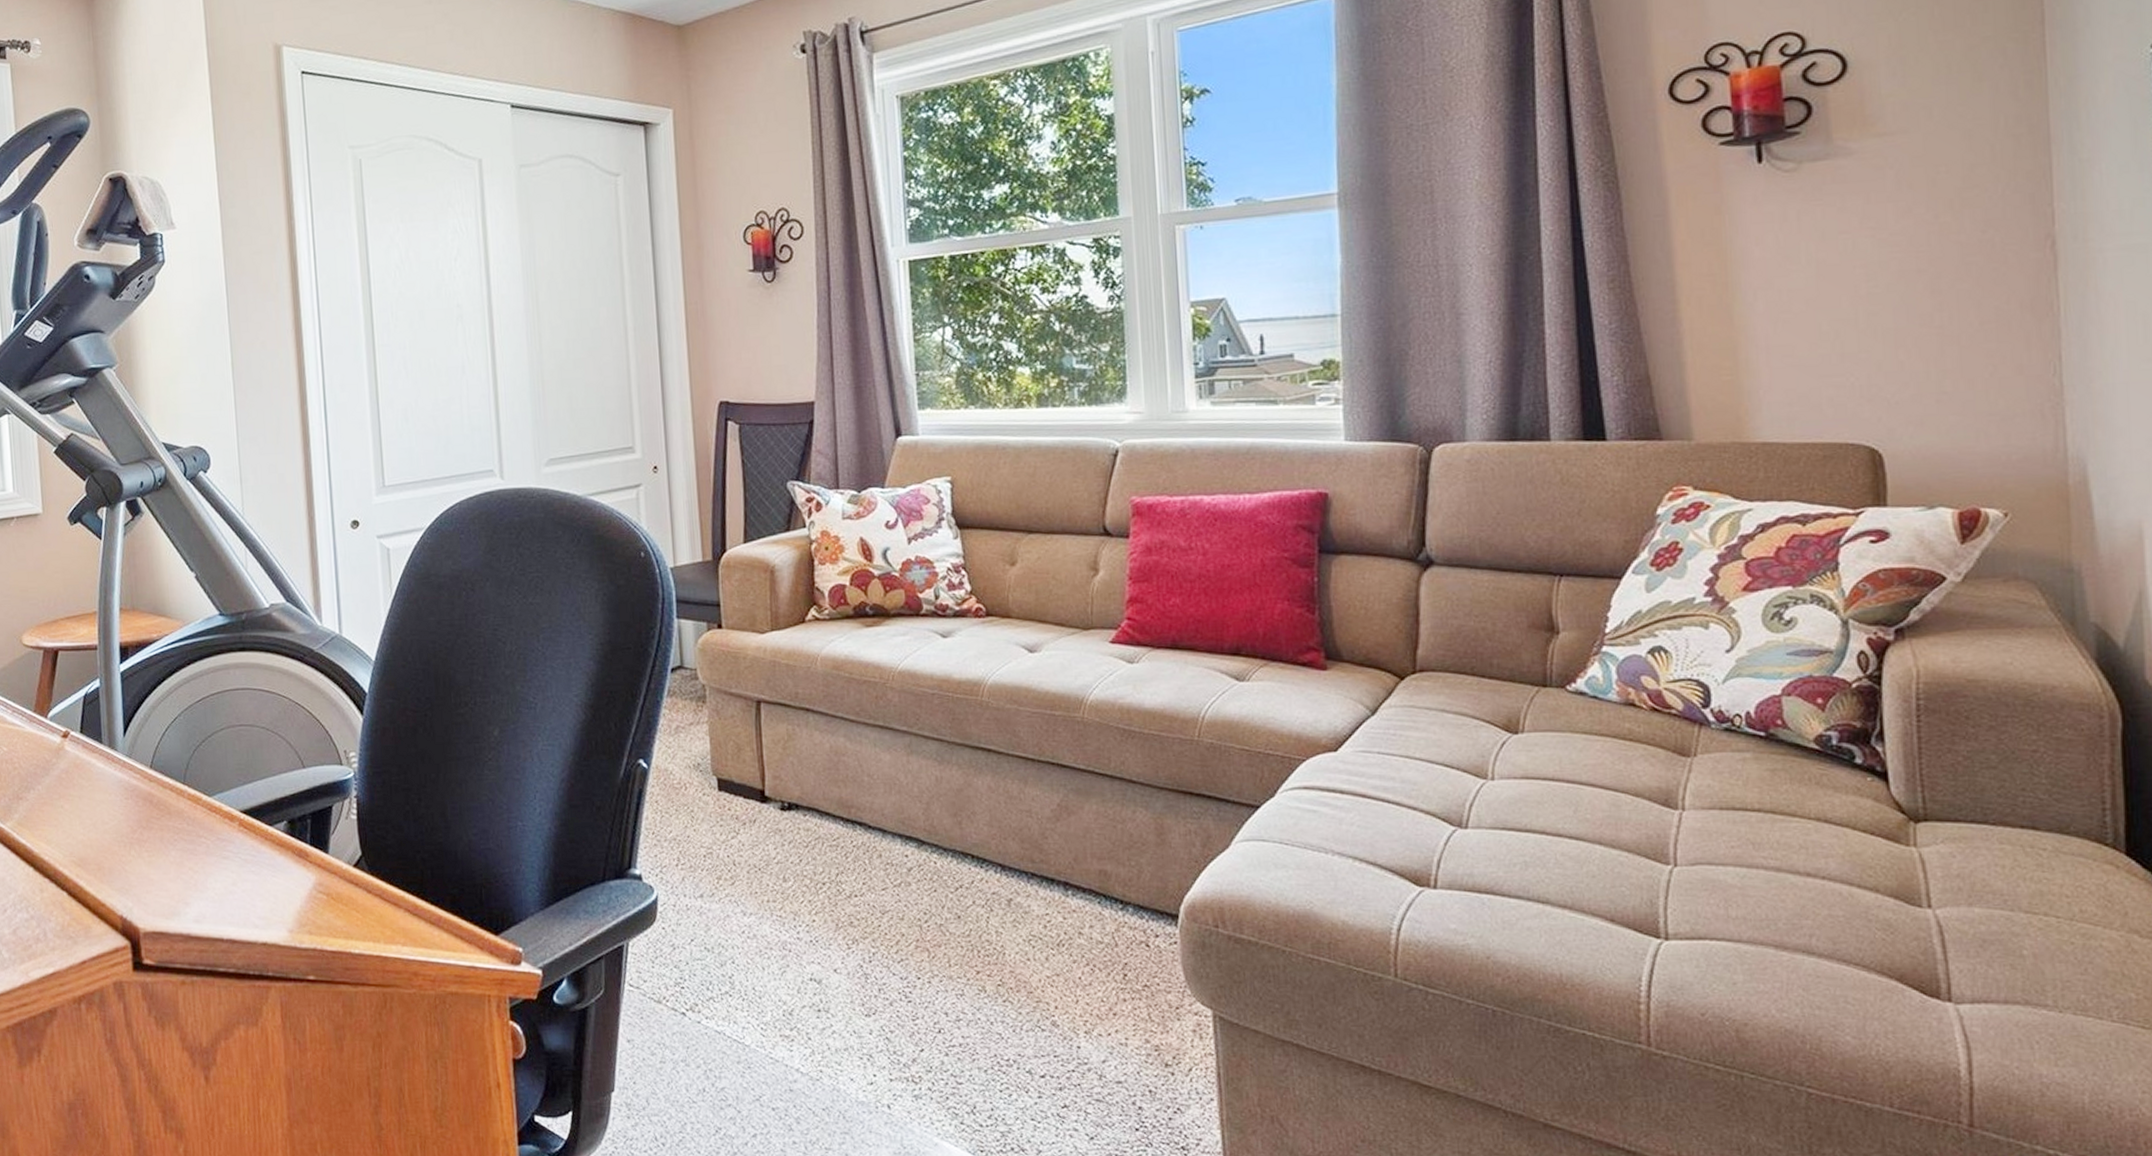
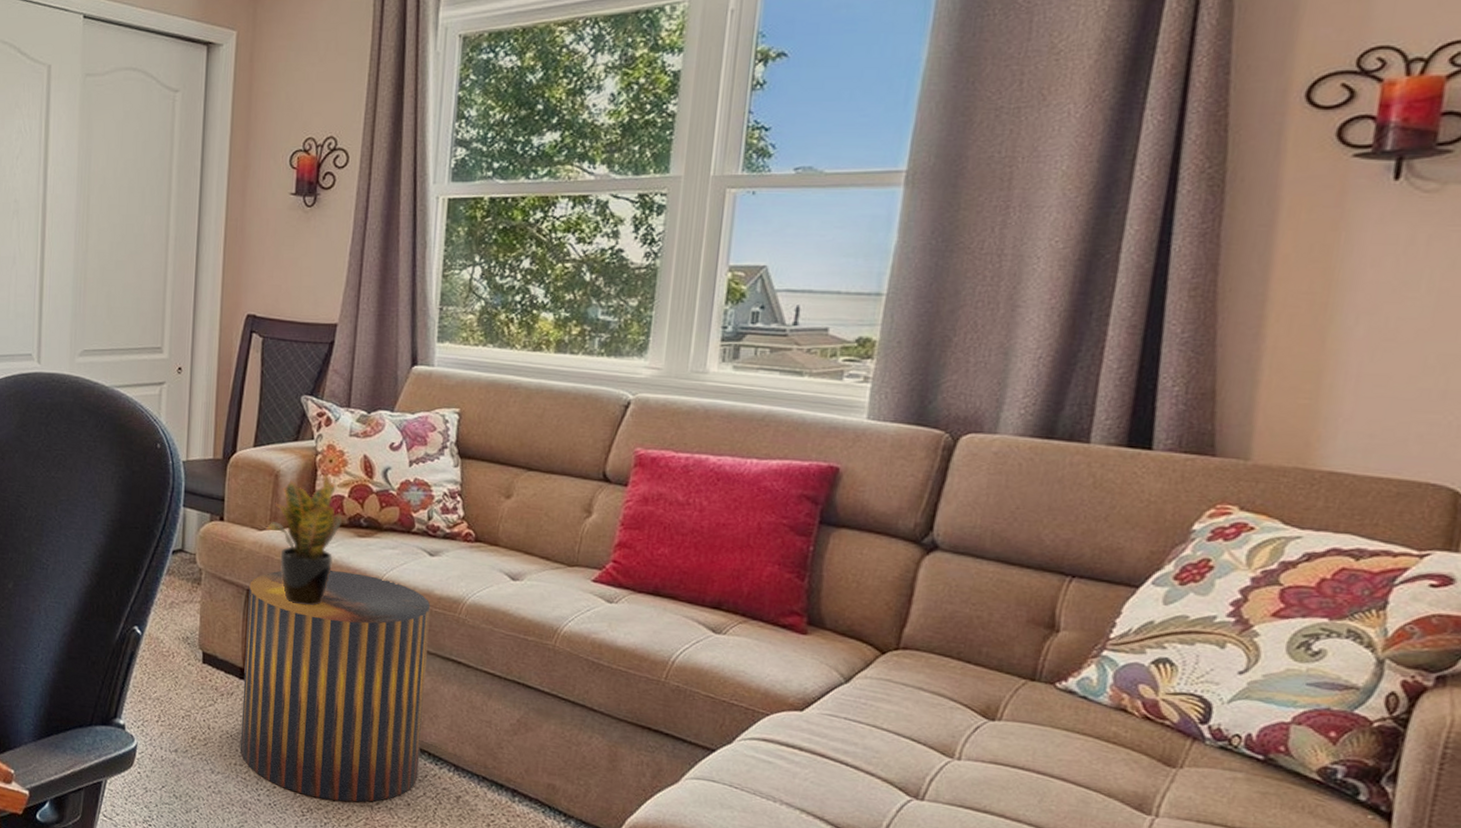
stool: none [758,667,965,925] -> present [240,570,431,803]
potted plant: none [767,560,847,710] -> present [265,471,342,606]

